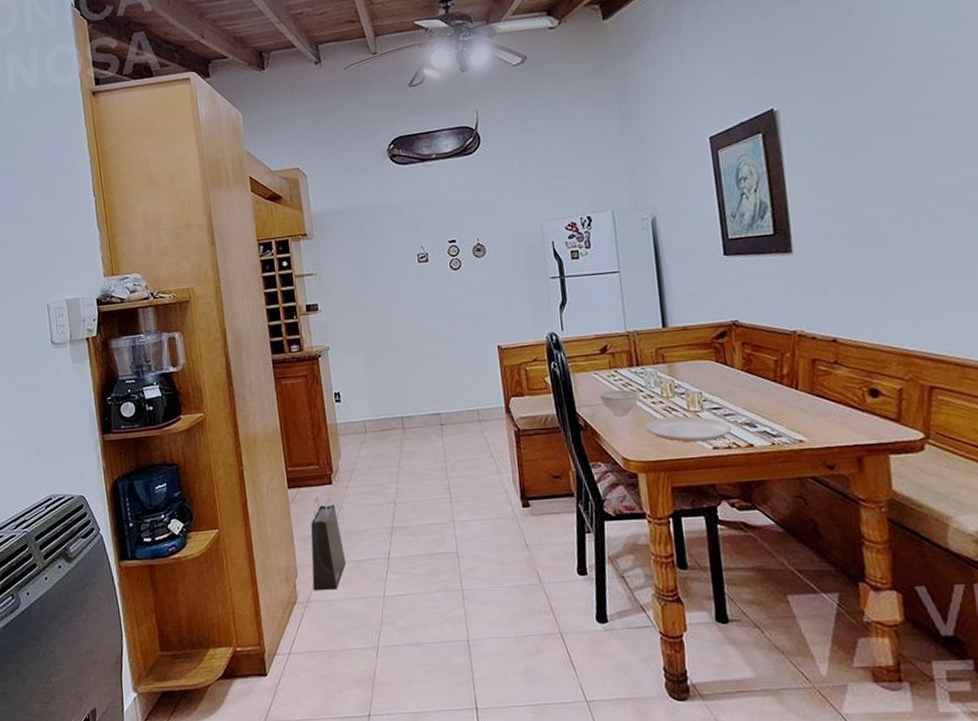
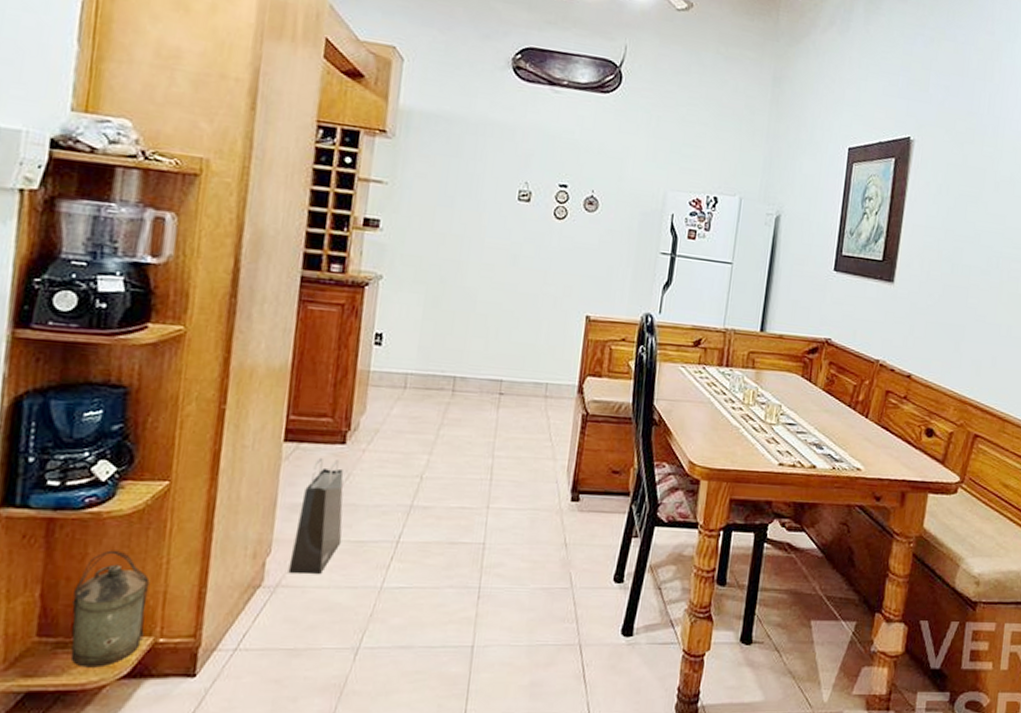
canister: none [176,584,226,672] -> present [70,550,150,668]
bowl: present [600,389,639,417] -> none [682,386,721,418]
plate: present [645,416,732,442] -> none [719,425,801,456]

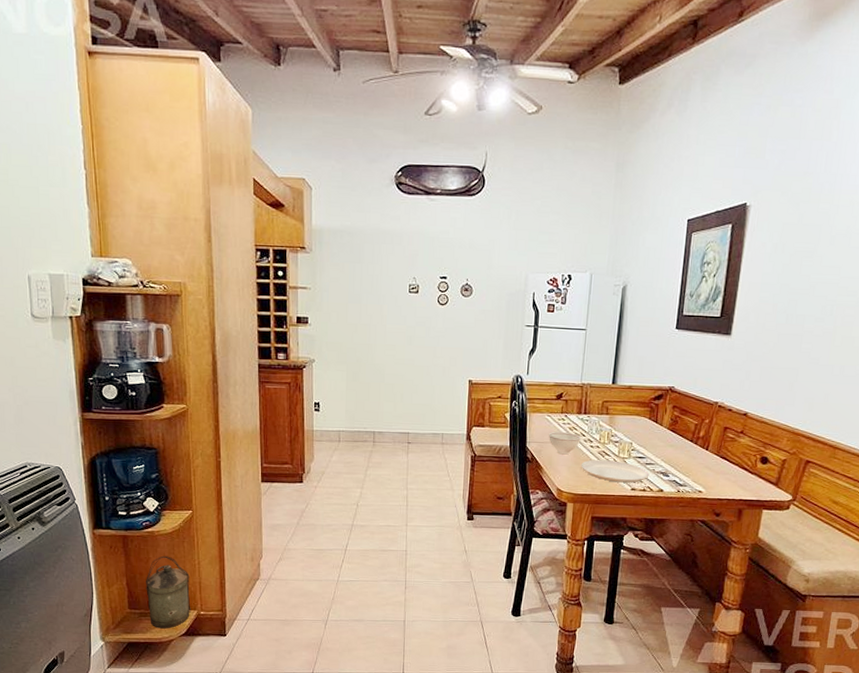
shopping bag: present [288,457,344,574] -> none [275,492,308,571]
bowl: none [682,386,721,418] -> present [549,431,581,455]
plate: none [719,425,801,456] -> present [581,459,650,483]

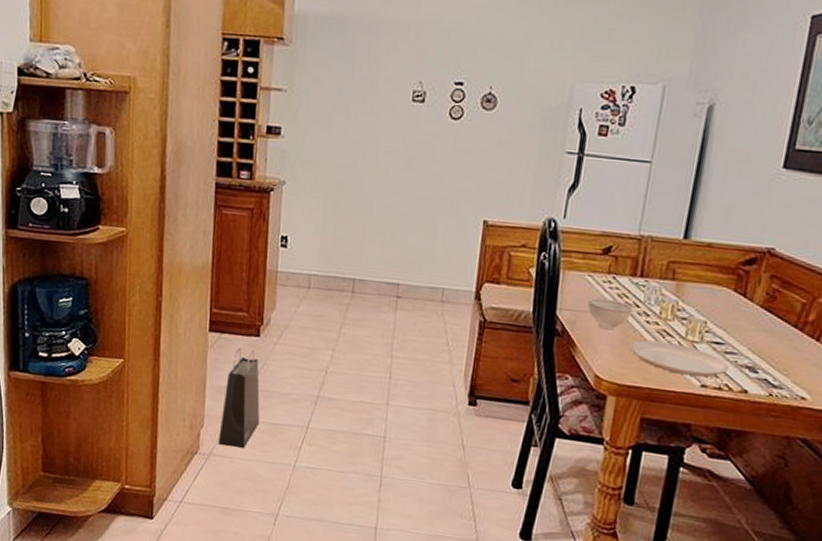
canister: present [146,556,191,629] -> none [63,411,115,502]
shopping bag: none [275,492,308,571] -> present [218,347,260,448]

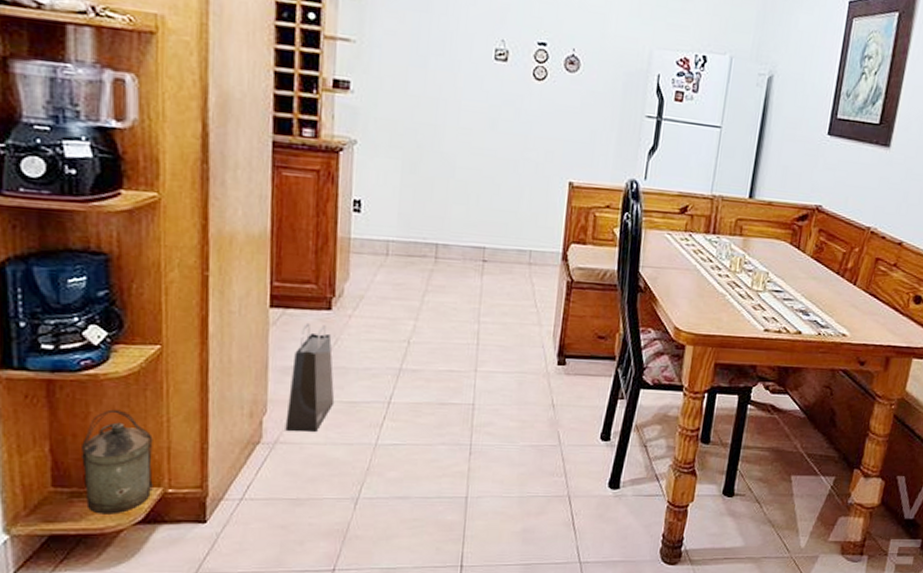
canister: none [63,411,115,502] -> present [82,409,153,515]
bowl: present [588,297,634,331] -> none [667,254,707,285]
plate: present [630,340,729,378] -> none [705,291,787,323]

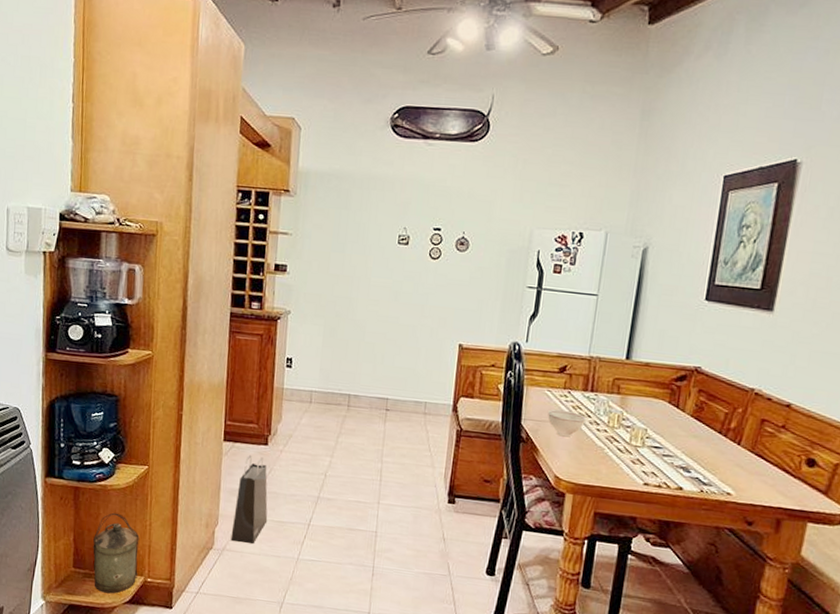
bowl: none [667,254,707,285] -> present [548,409,586,438]

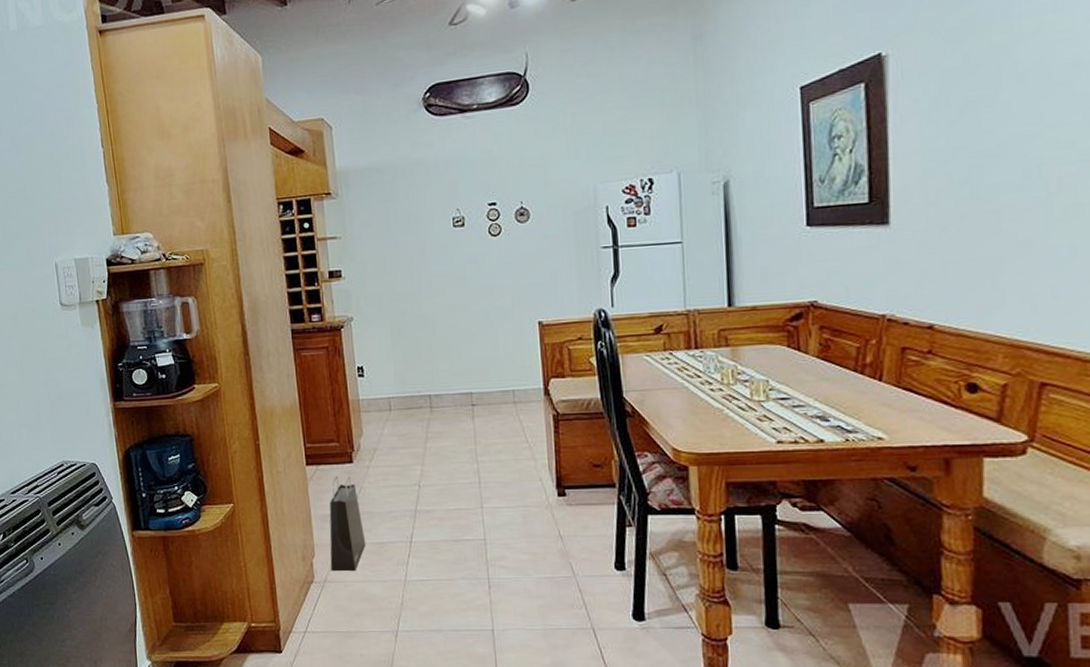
canister: present [93,513,140,594] -> none [190,558,241,645]
bowl: present [548,409,586,438] -> none [651,373,695,404]

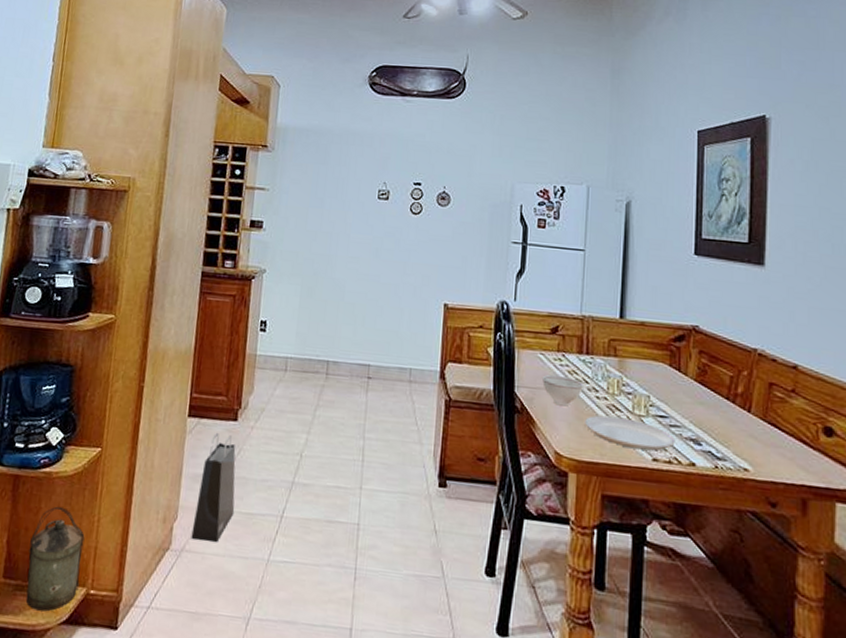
canister: none [190,558,241,645] -> present [25,506,85,612]
bowl: none [651,373,695,404] -> present [542,374,583,407]
plate: none [701,405,801,435] -> present [585,415,676,451]

